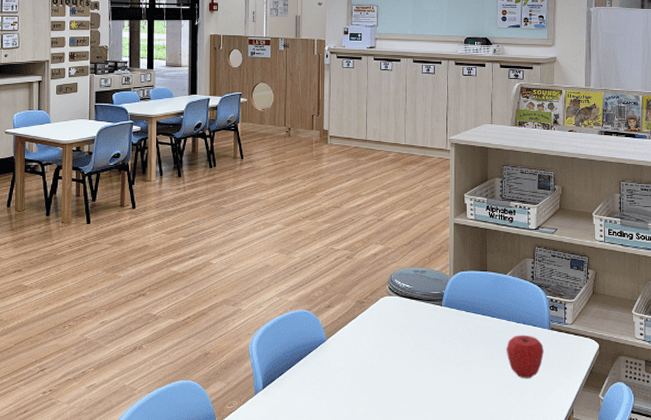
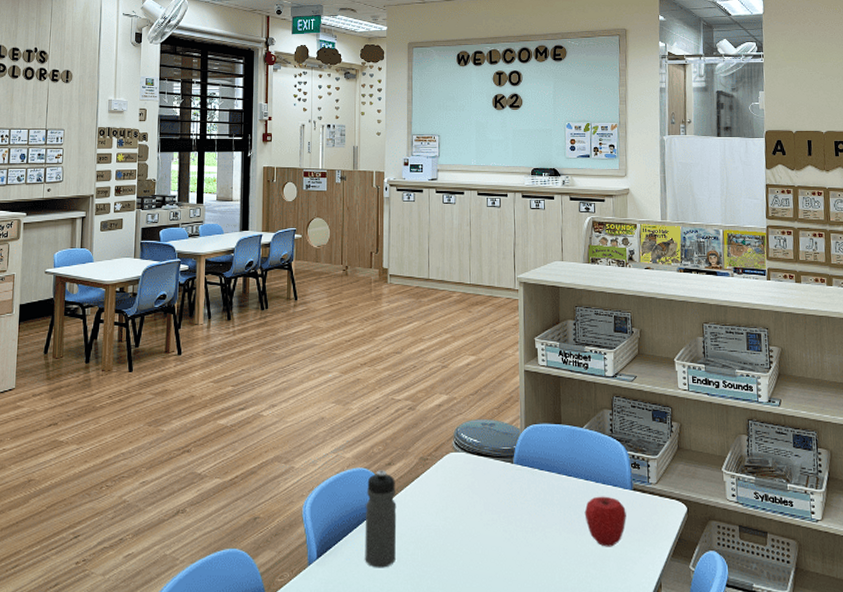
water bottle: none [306,312,335,397] -> present [365,470,397,568]

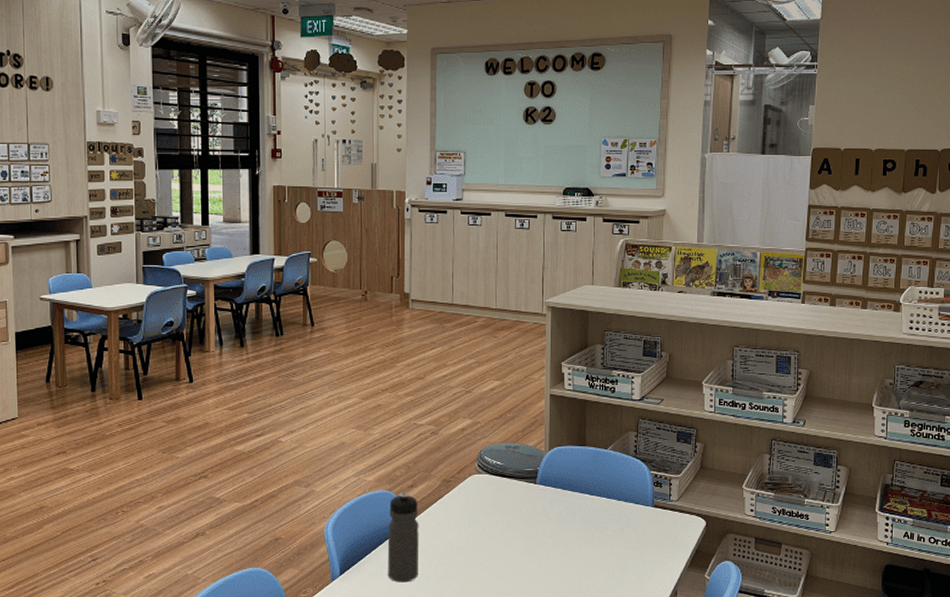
apple: present [584,496,626,547] -> none [605,513,646,560]

